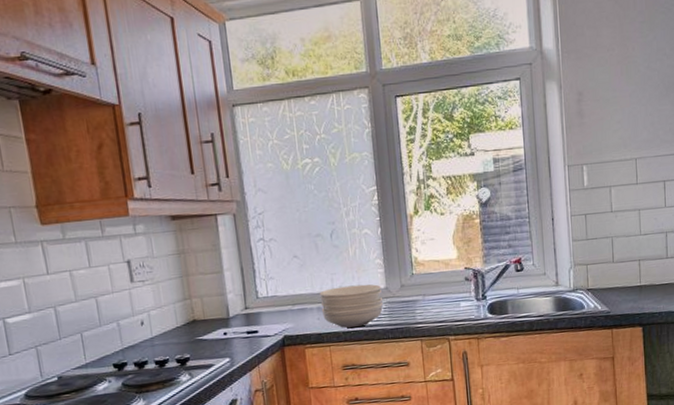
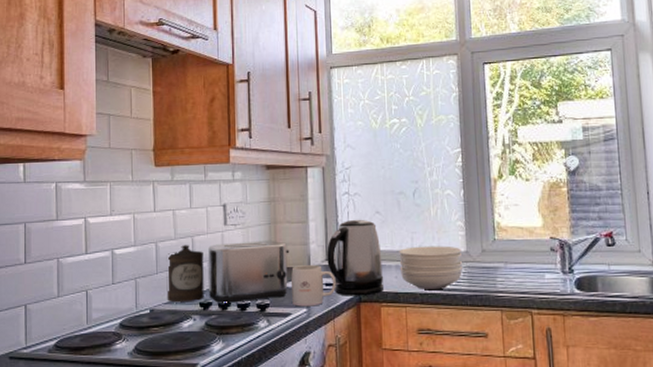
canister: none [69,306,118,368] -> present [166,245,204,303]
toaster: none [115,293,208,363] -> present [207,240,290,304]
mug: none [209,314,258,357] -> present [290,265,336,307]
kettle: none [245,264,308,342] -> present [327,219,385,296]

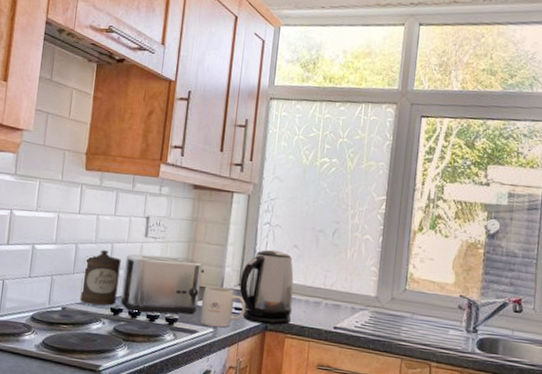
bowl: present [399,246,462,290] -> none [308,284,372,330]

